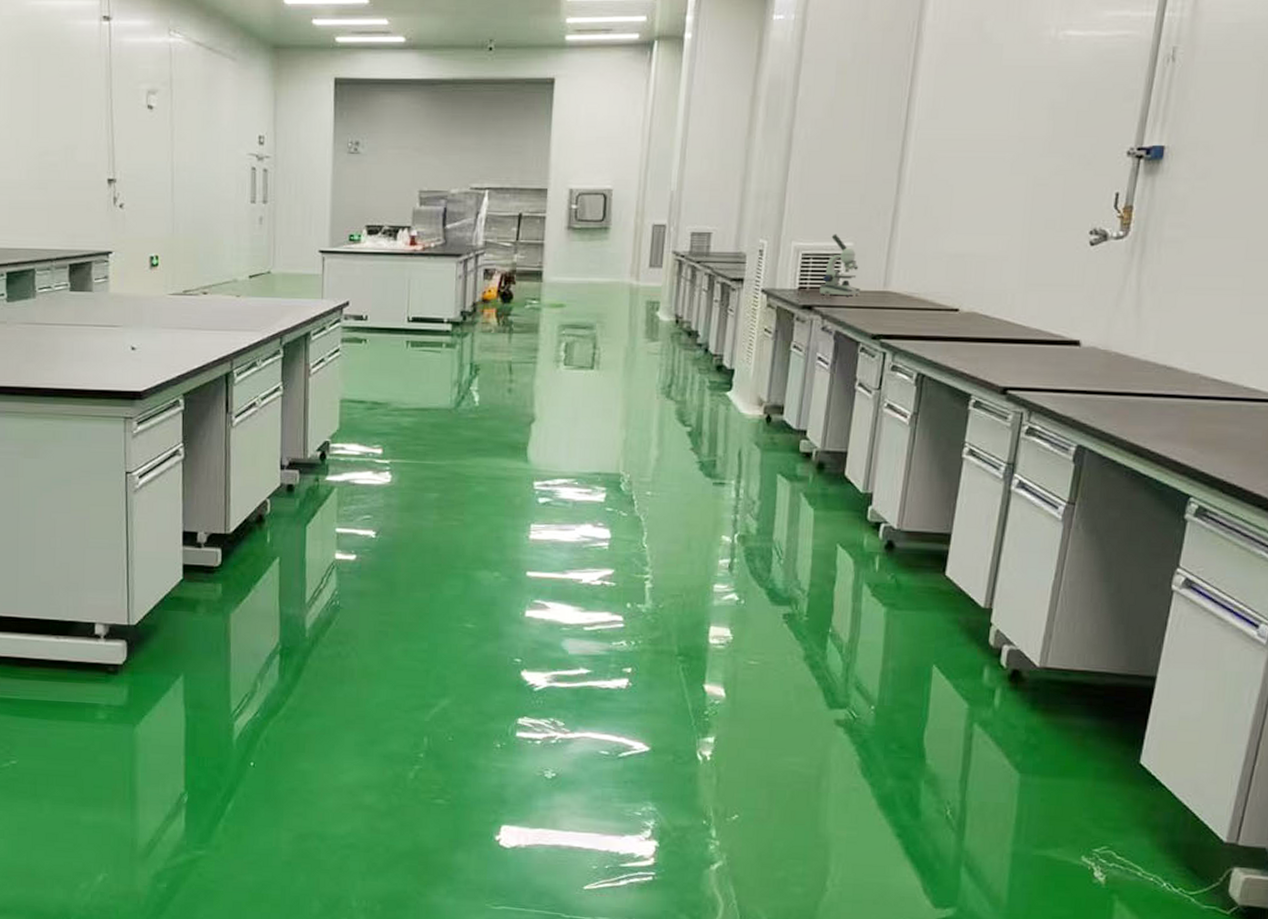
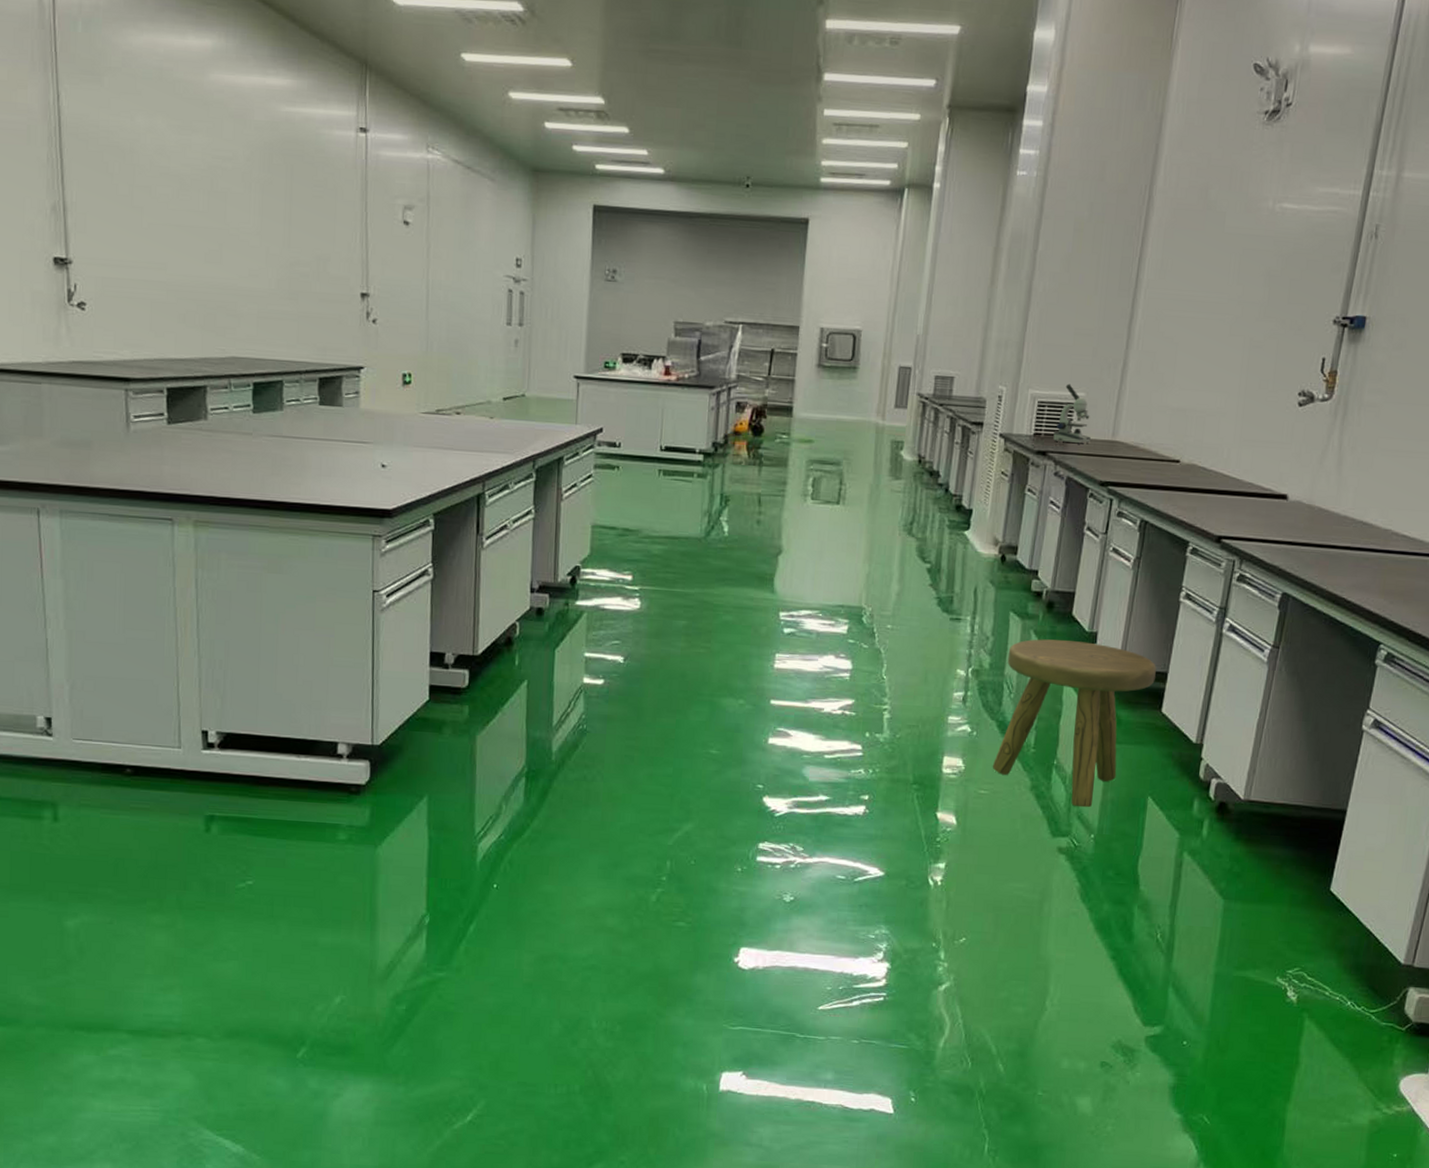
stool: none [762,502,939,678] -> present [992,639,1156,808]

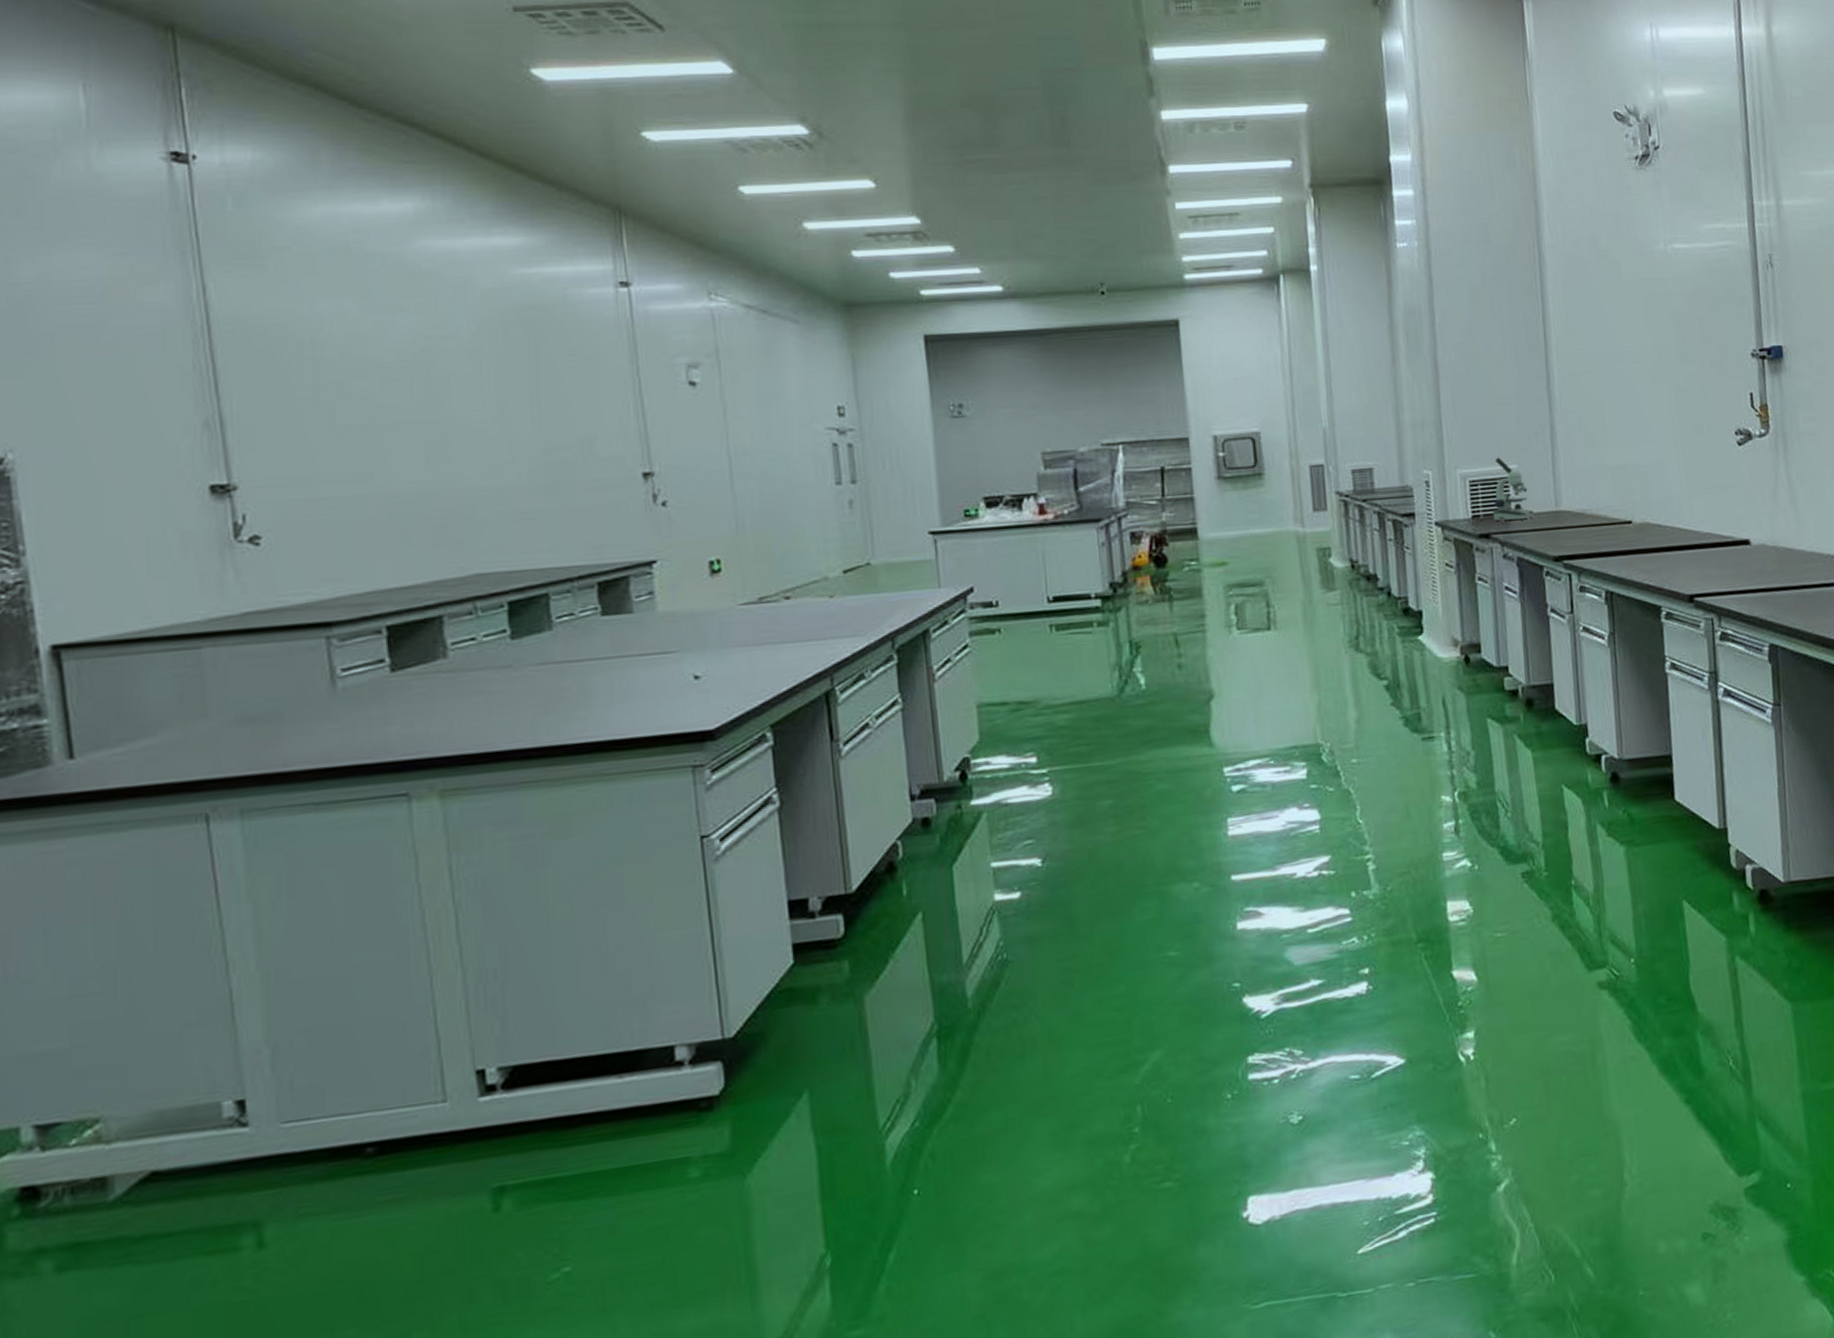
stool: present [992,639,1156,808] -> none [1494,736,1660,930]

